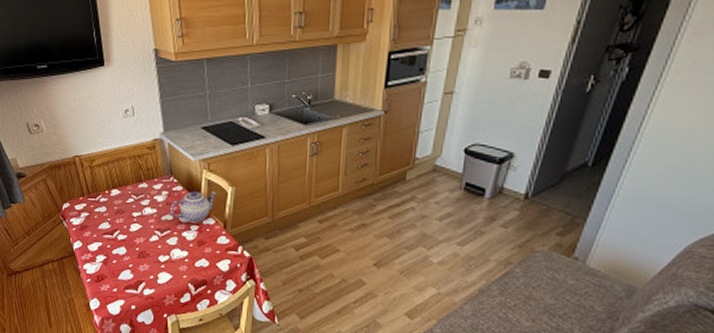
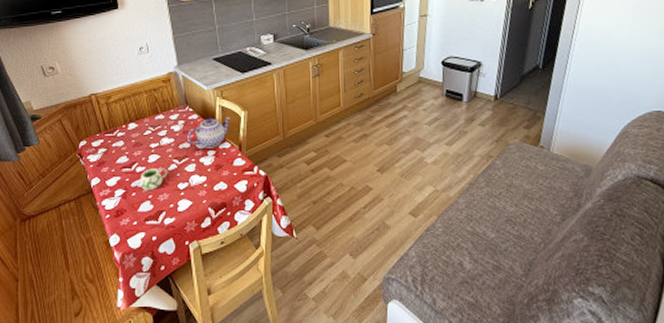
mug: none [122,237,149,259] -> present [141,168,168,190]

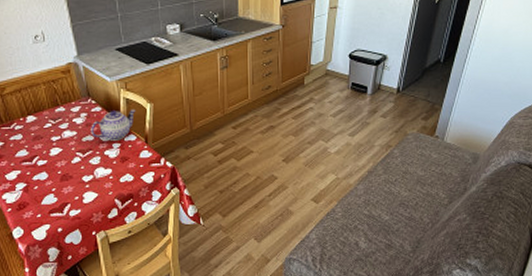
mug: present [141,168,168,190] -> none [42,161,72,183]

